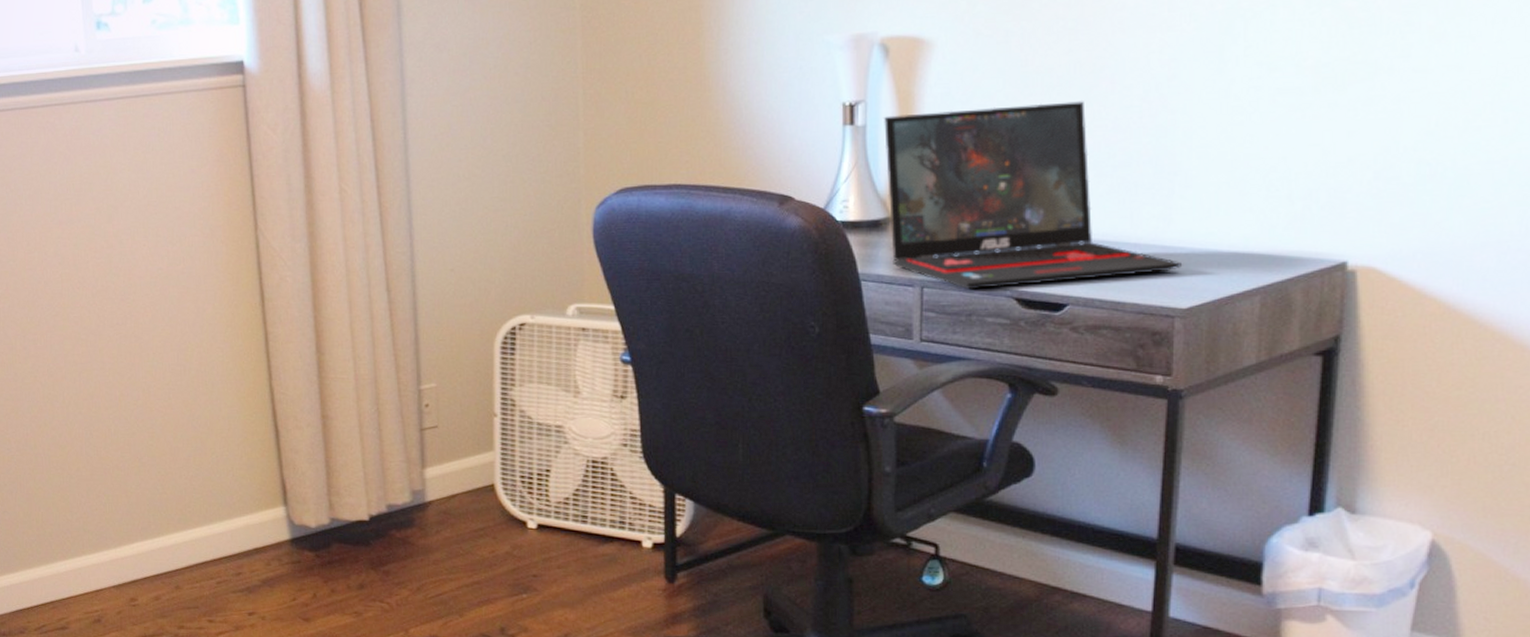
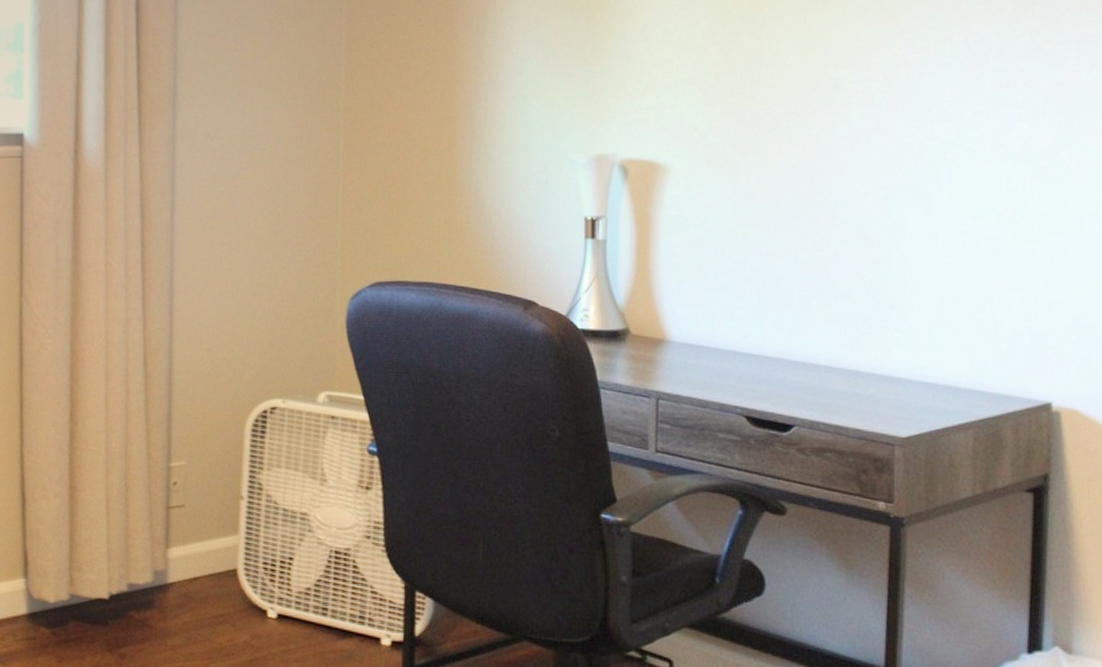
laptop: present [884,101,1183,290] -> none [623,232,901,405]

